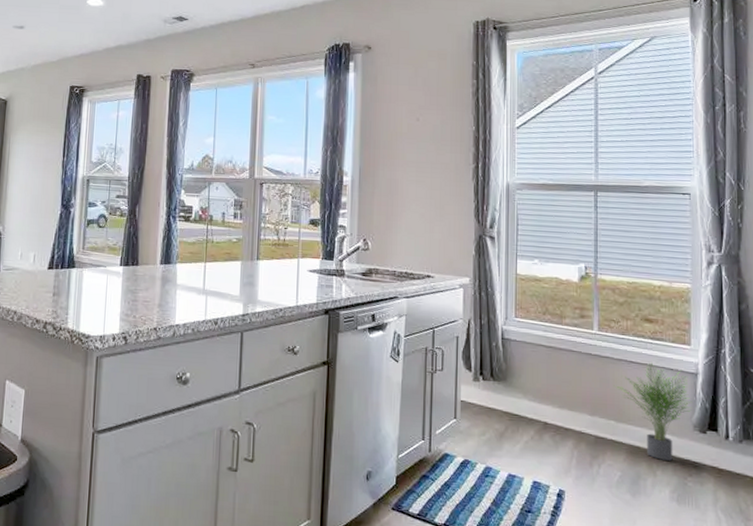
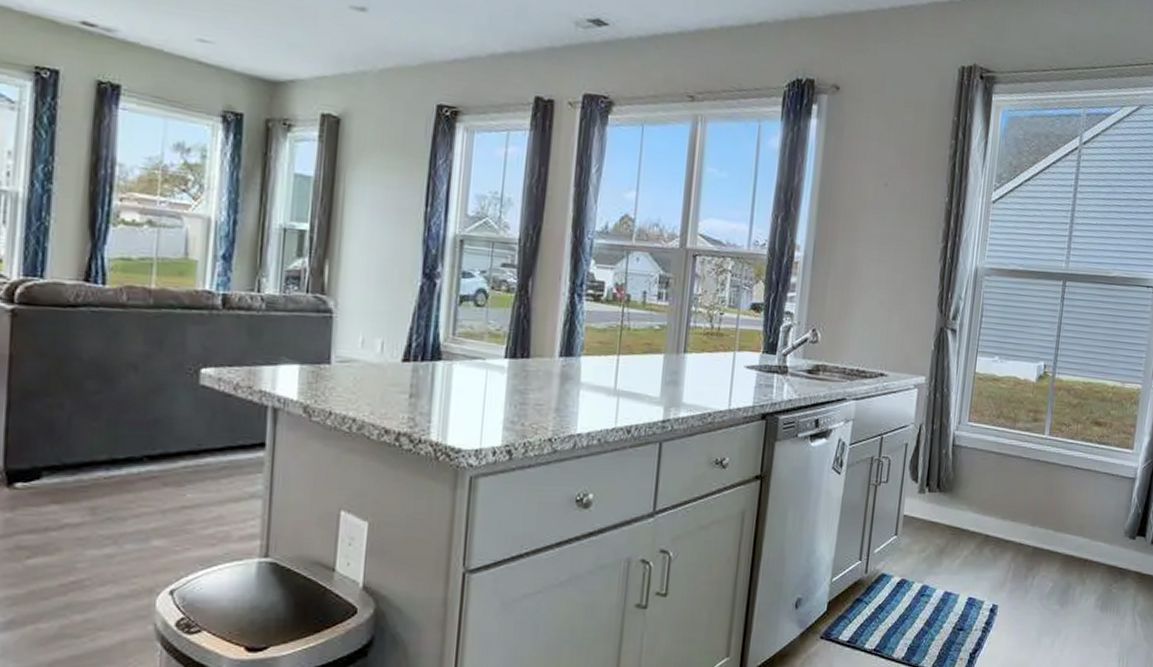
potted plant: present [617,362,693,461] -> none [1060,468,1128,568]

